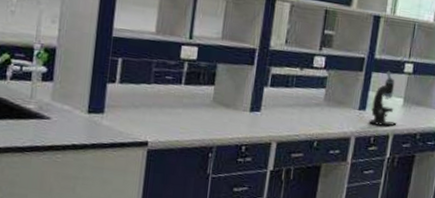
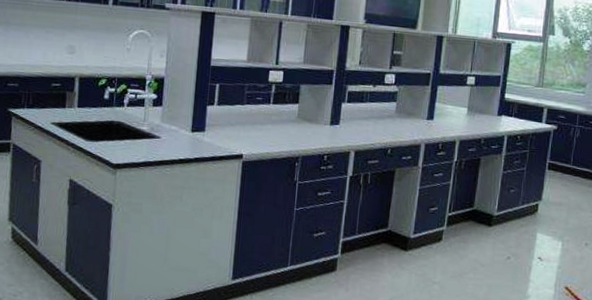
microscope: present [369,70,397,126] -> none [437,83,463,133]

